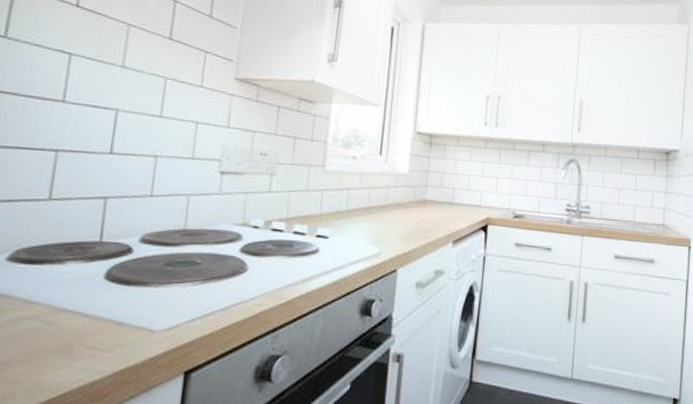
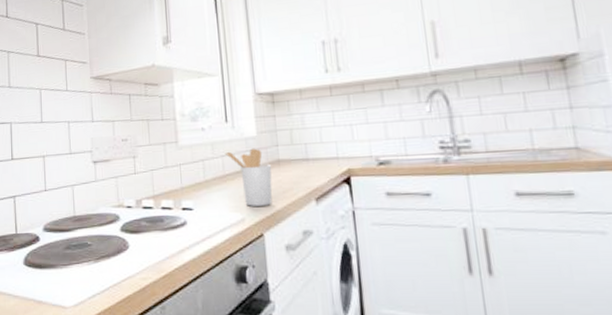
utensil holder: none [372,184,418,243] -> present [224,148,273,206]

